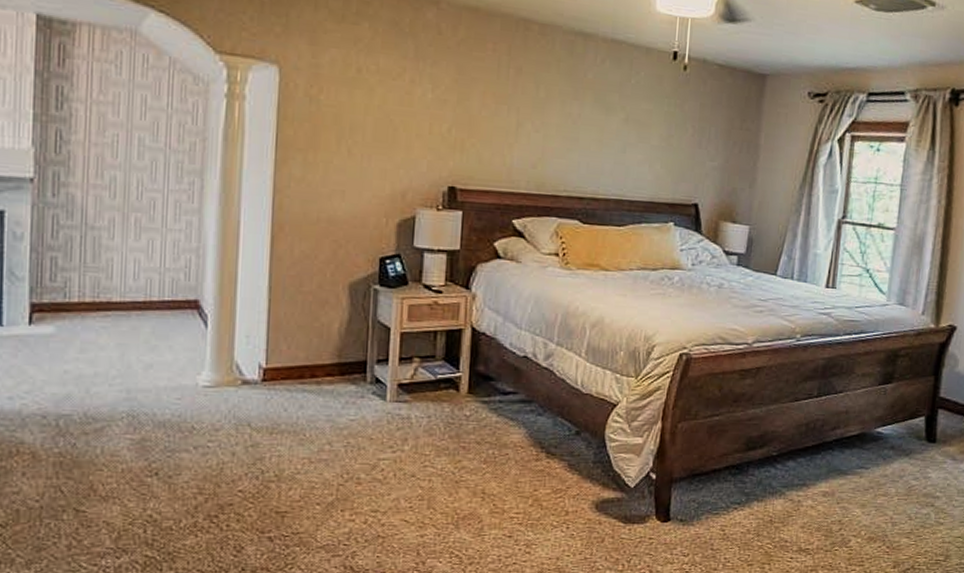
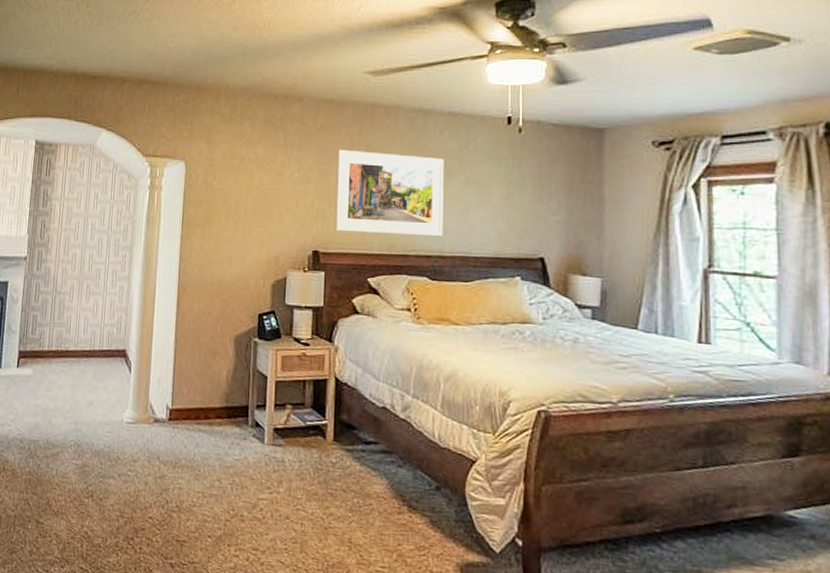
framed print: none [475,69,604,176] -> present [334,149,444,236]

